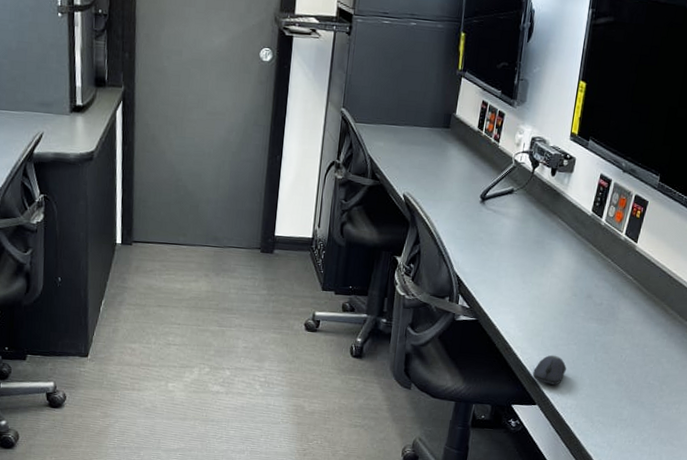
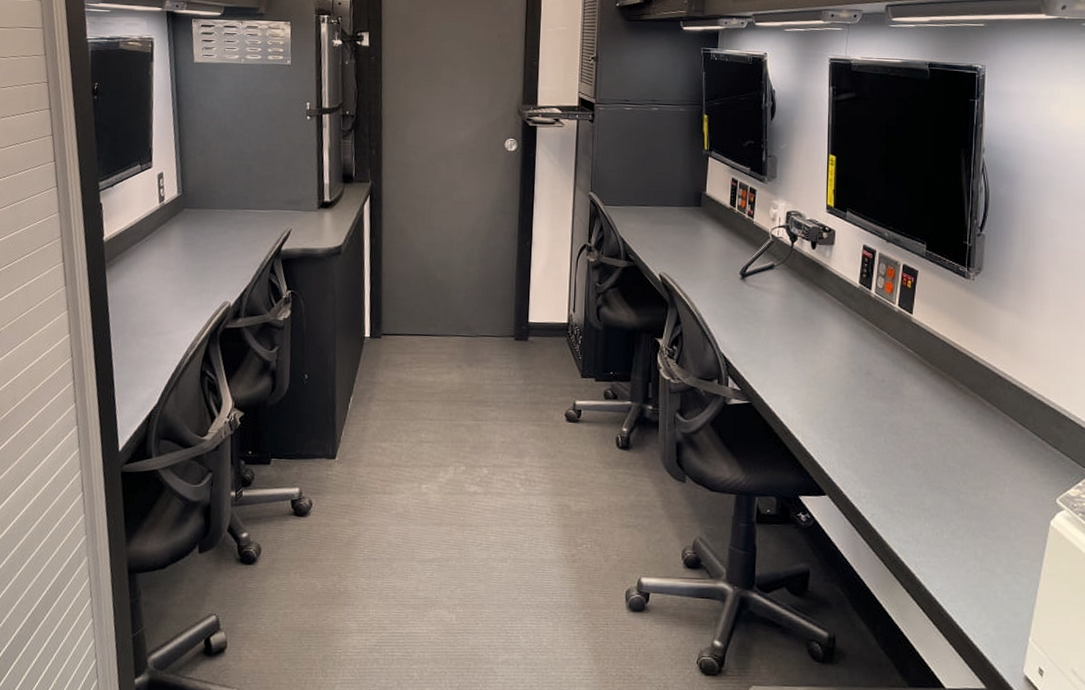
computer mouse: present [533,354,567,385] -> none [818,438,854,472]

